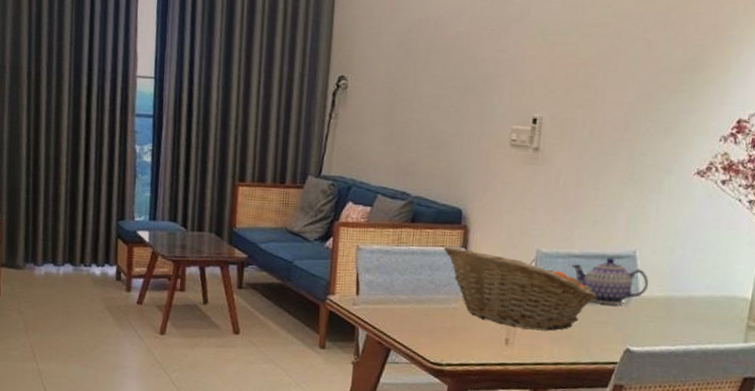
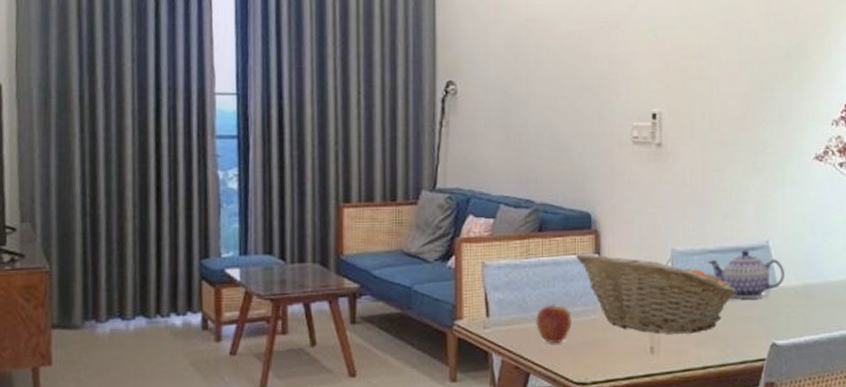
apple: none [400,289,434,326] -> present [536,304,572,344]

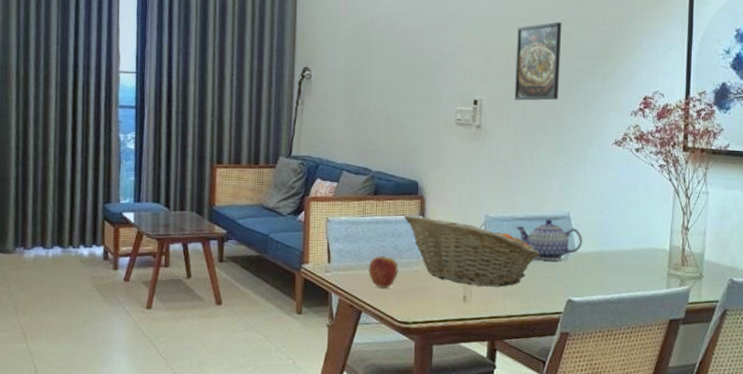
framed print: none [698,19,750,113] -> present [514,21,562,101]

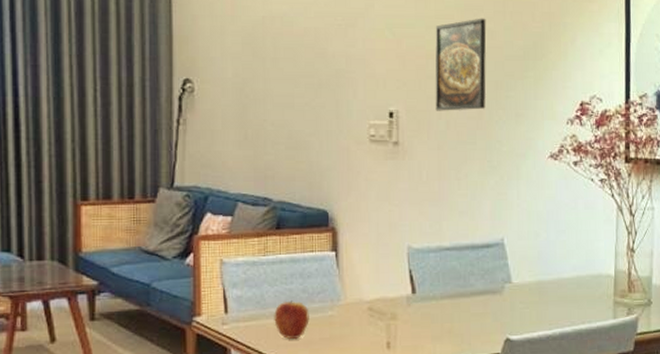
fruit basket: present [404,214,540,287] -> none [314,250,472,330]
teapot: present [516,219,583,260] -> none [443,247,520,295]

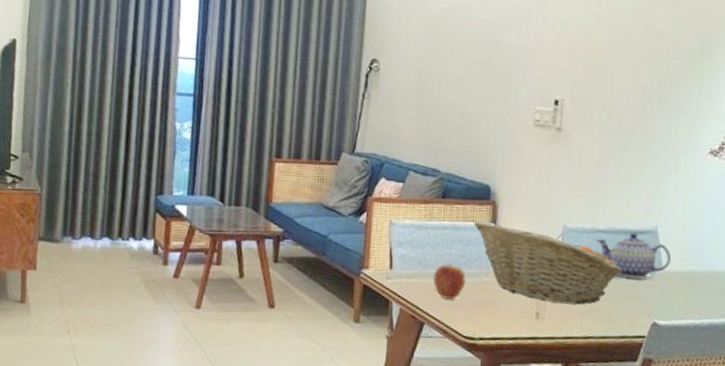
fruit basket: none [314,250,472,330] -> present [474,220,623,305]
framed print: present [435,18,487,111] -> none [599,18,655,103]
teapot: none [443,247,520,295] -> present [596,233,672,279]

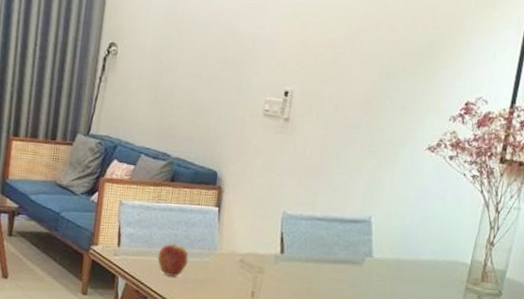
fruit basket: present [474,220,623,305] -> none [199,204,335,286]
teapot: present [596,233,672,279] -> none [313,221,382,265]

